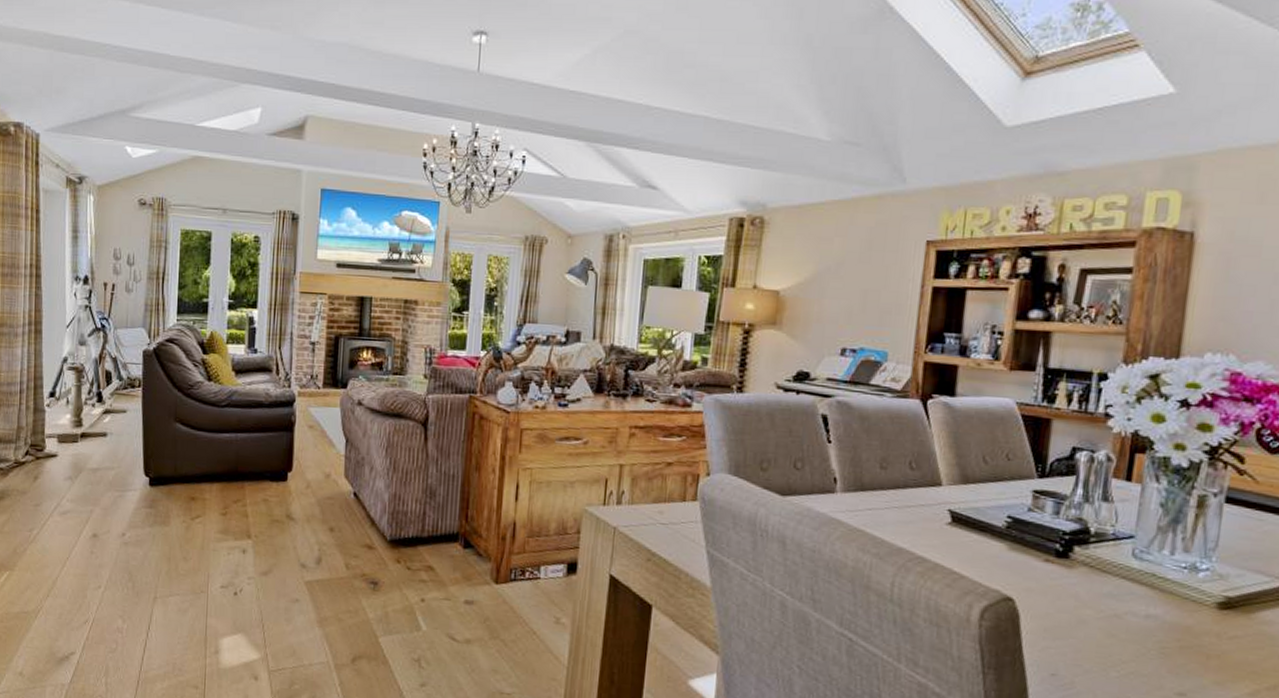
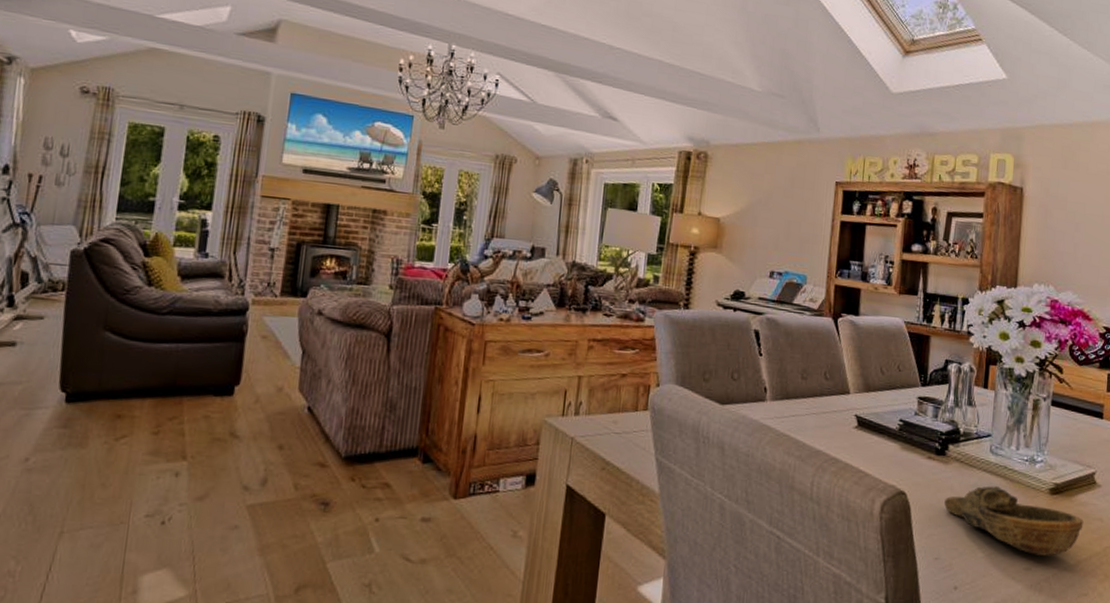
decorative bowl: none [1065,595,1267,682] -> present [944,486,1084,556]

